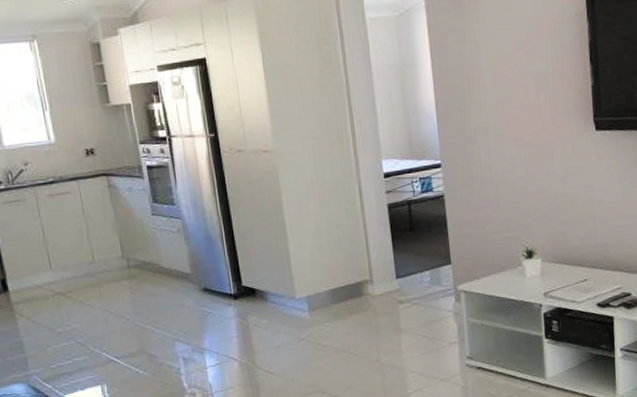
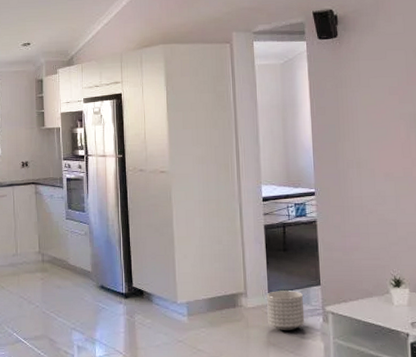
planter: none [394,272,437,316] -> present [267,290,305,331]

